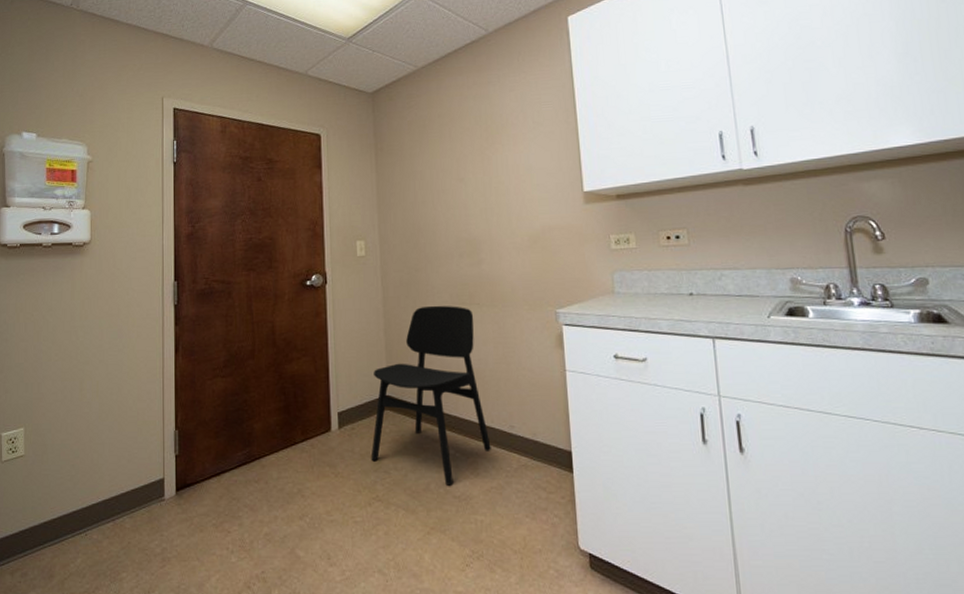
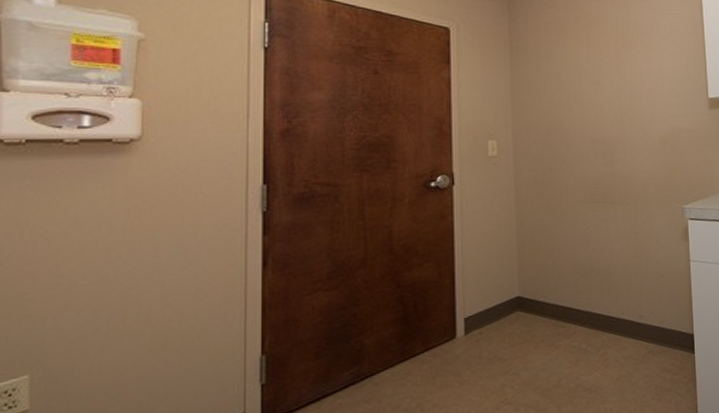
chair: present [371,305,491,486] -> none [499,204,621,380]

